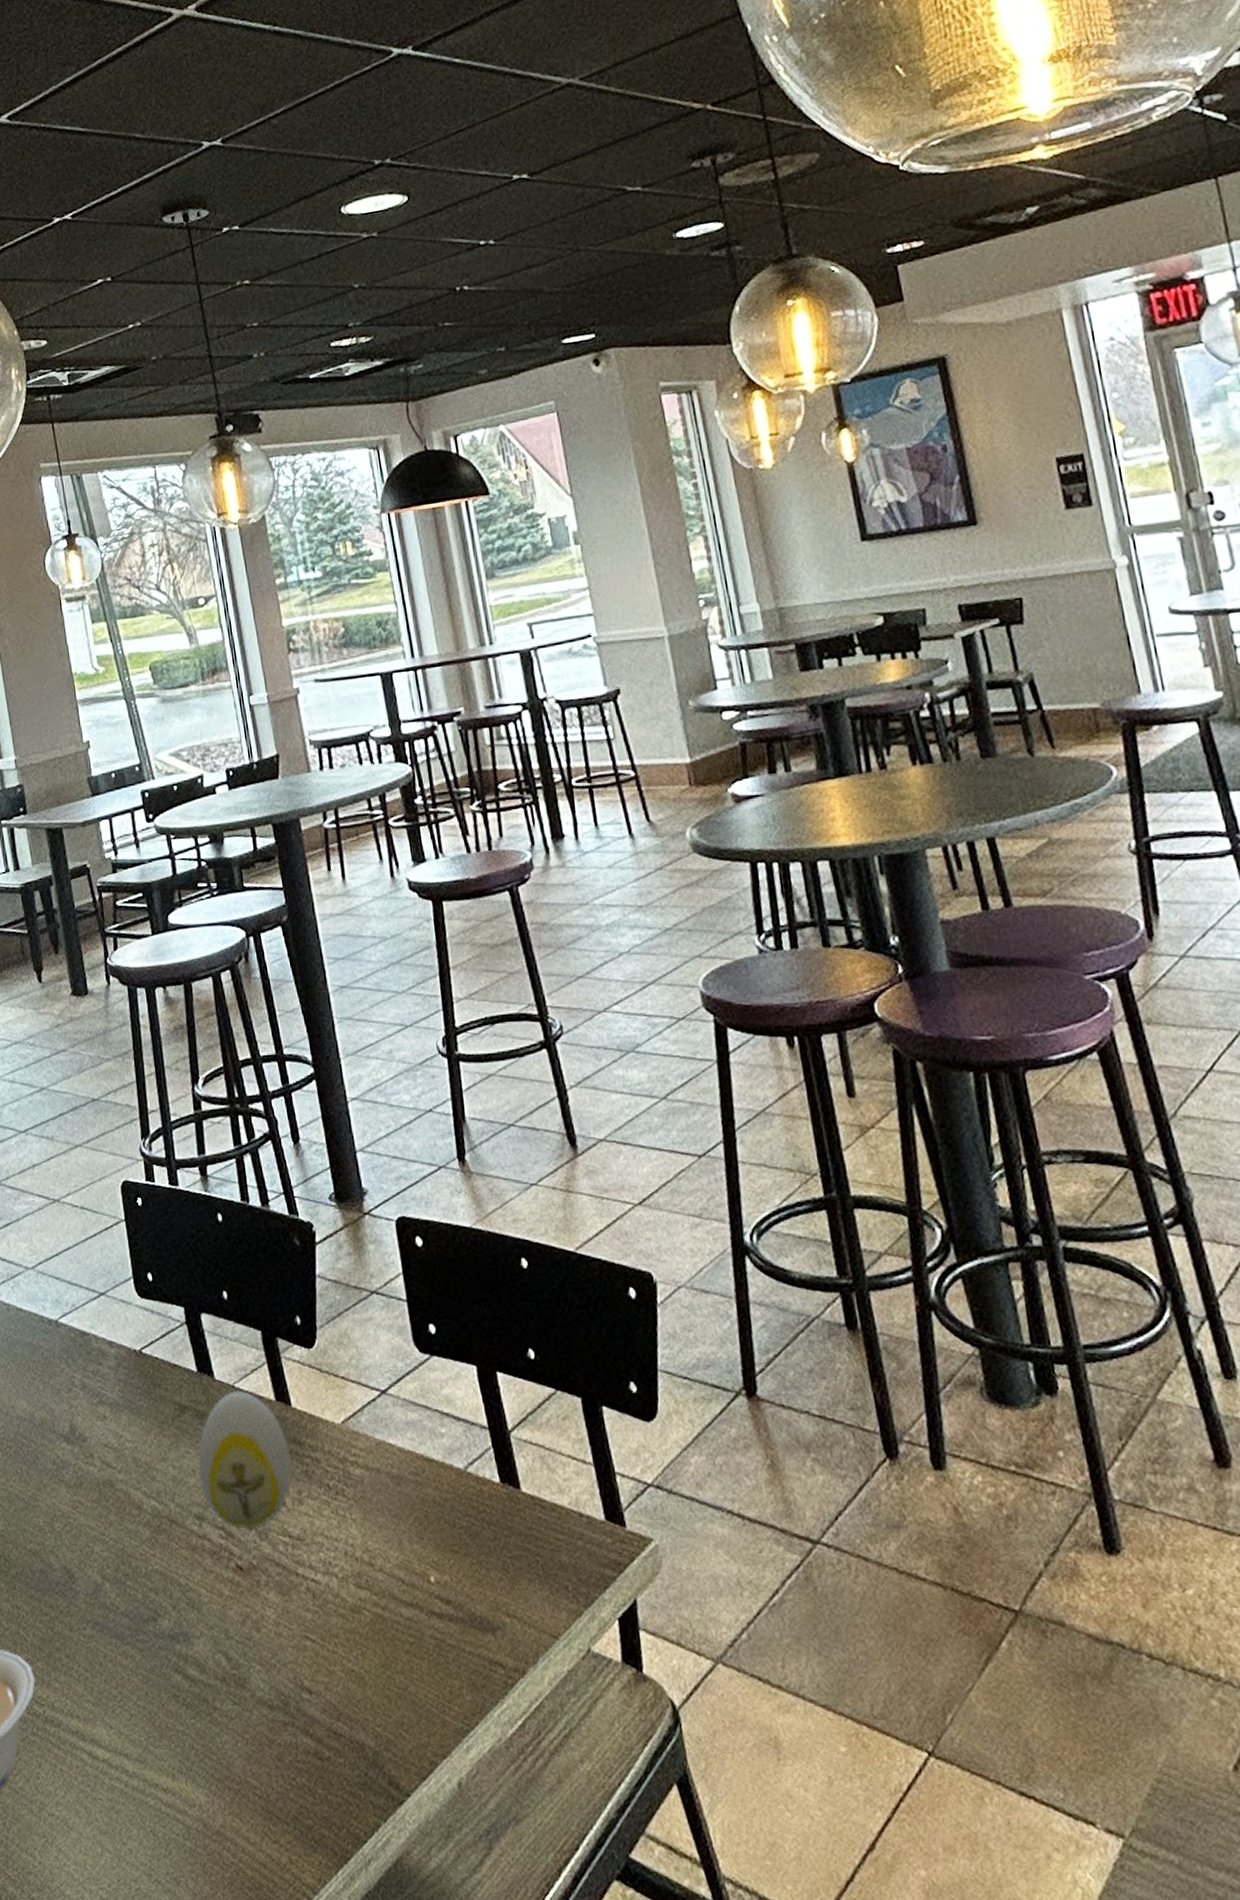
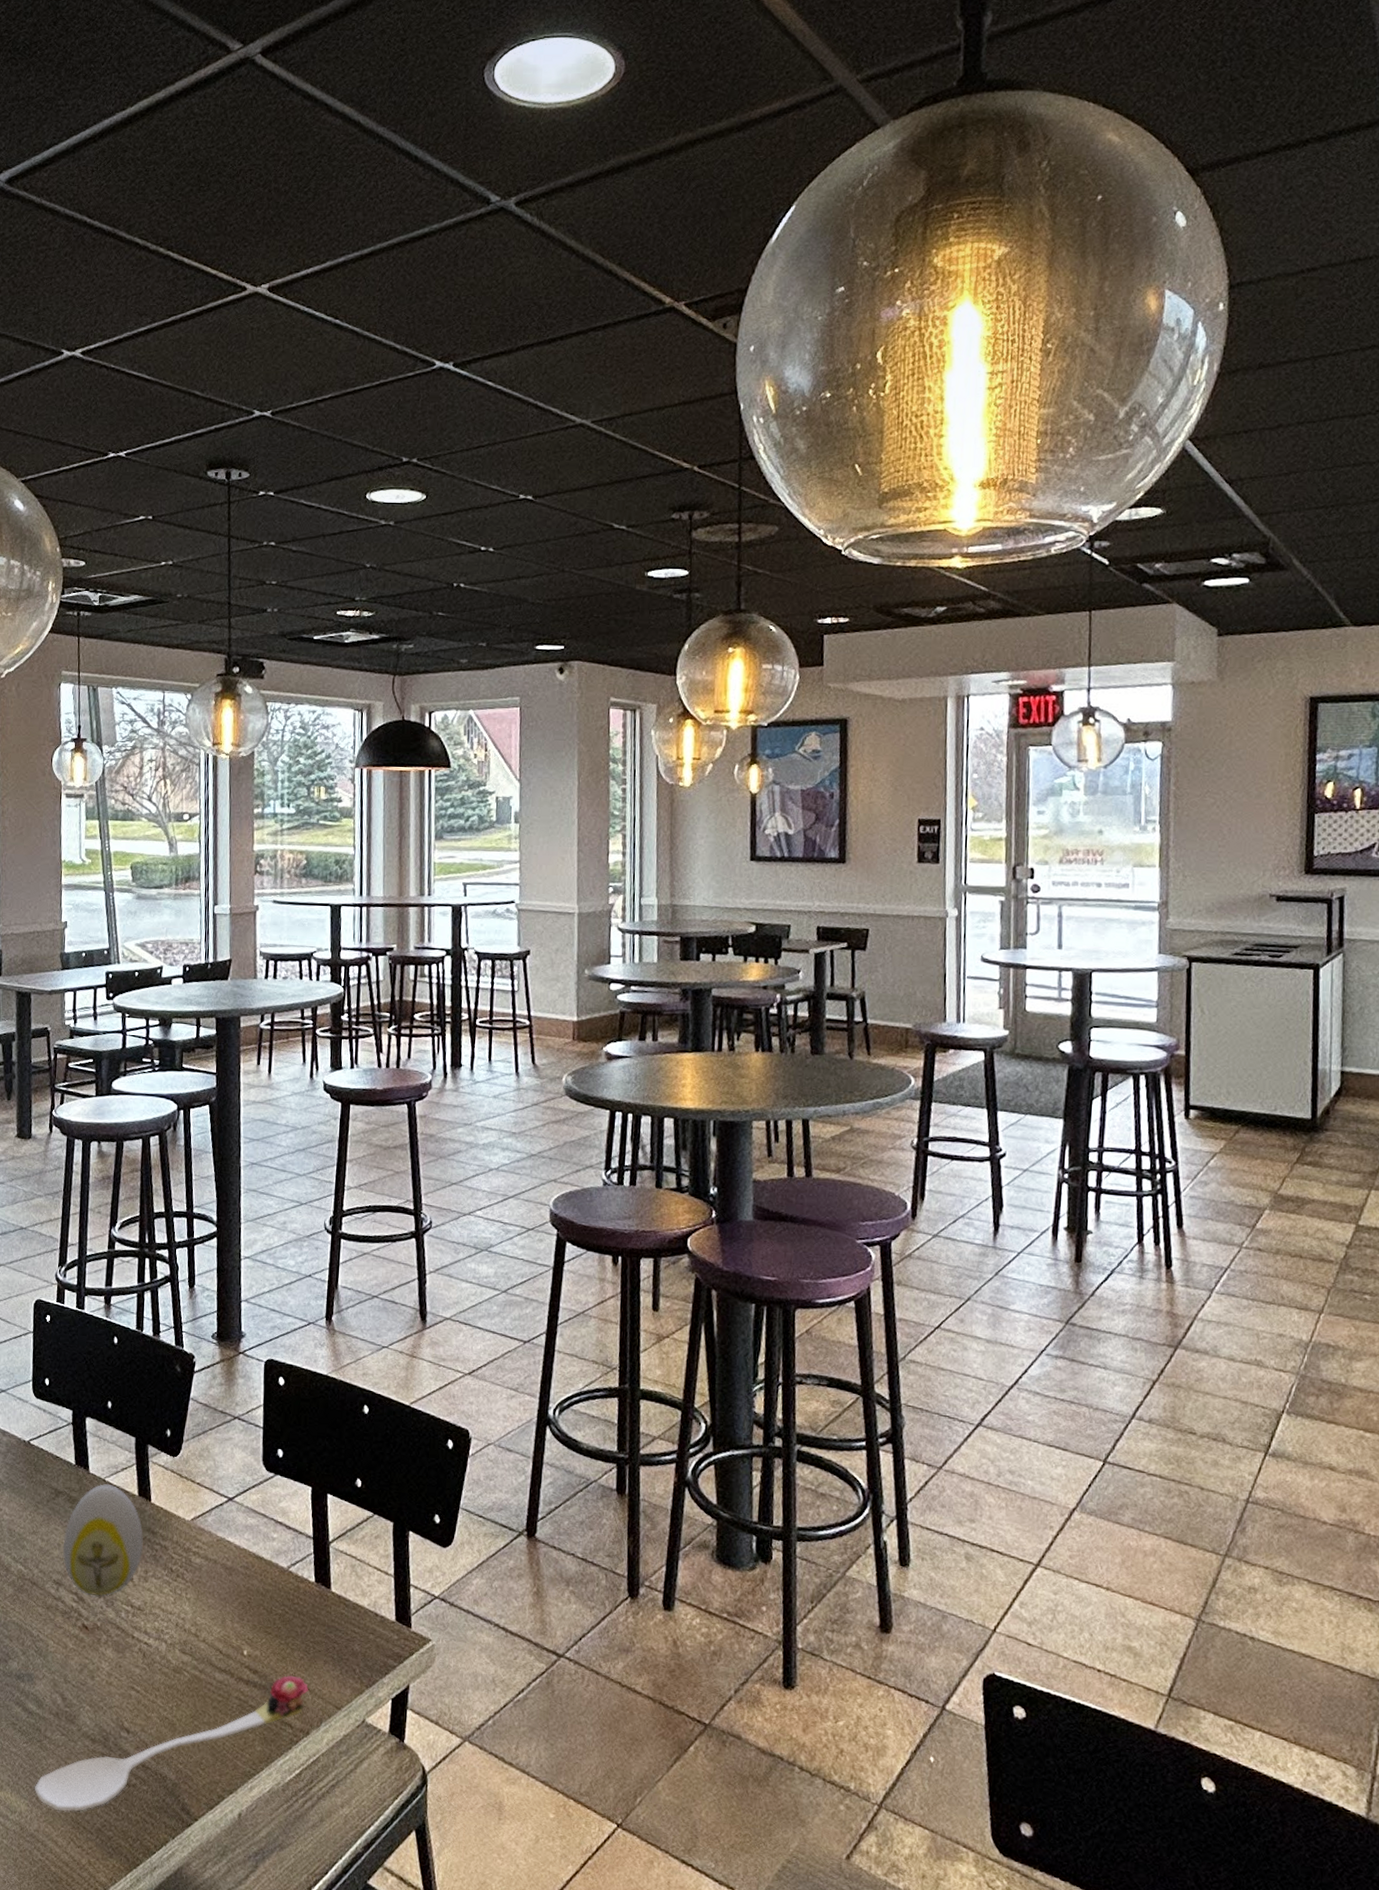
spoon: none [211,1602,517,1800] -> present [34,1675,309,1811]

